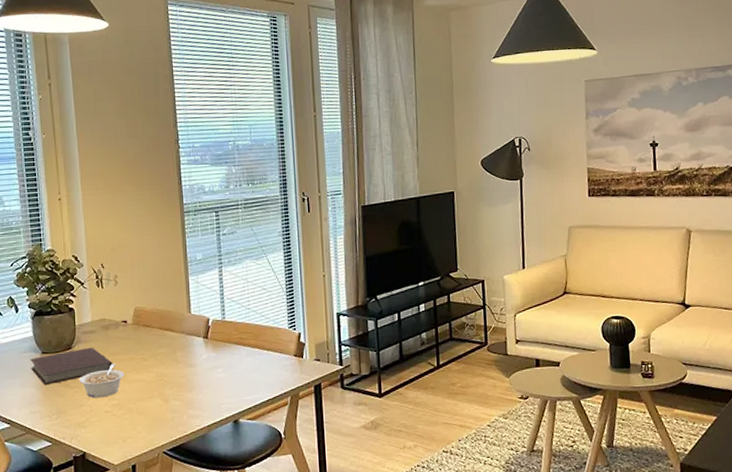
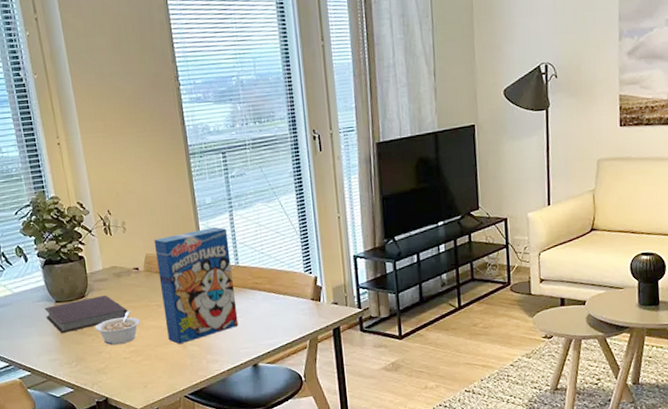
cereal box: none [144,282,222,399] -> present [153,226,239,345]

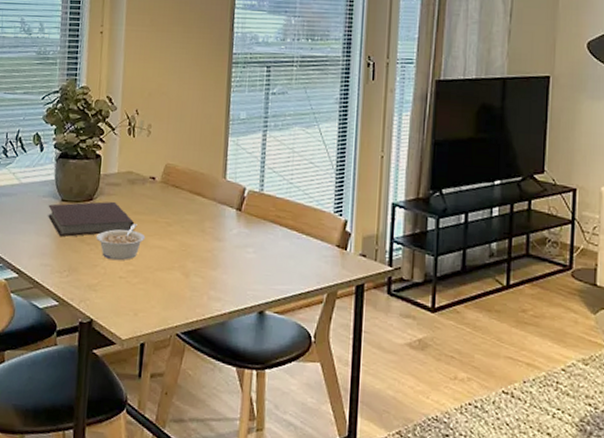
cereal box: present [153,226,239,345] -> none [171,145,257,273]

